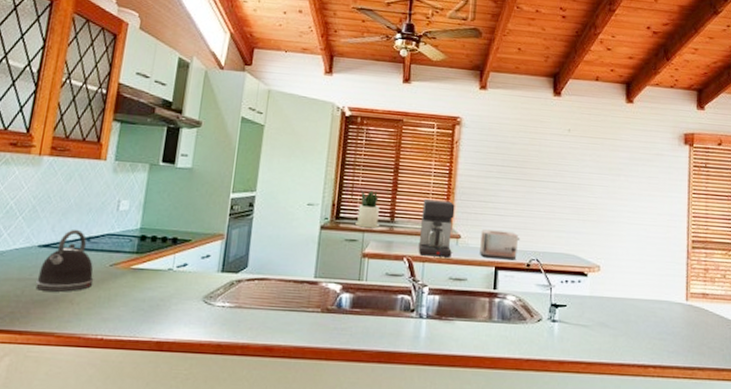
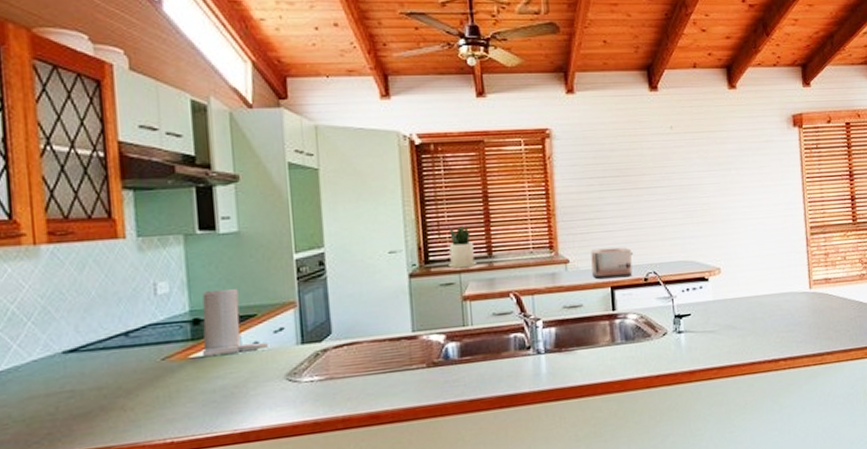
kettle: present [35,229,94,292] -> none [71,324,145,403]
paper towel: none [141,213,195,272] -> present [201,289,268,356]
coffee maker: present [418,199,455,257] -> none [522,224,562,288]

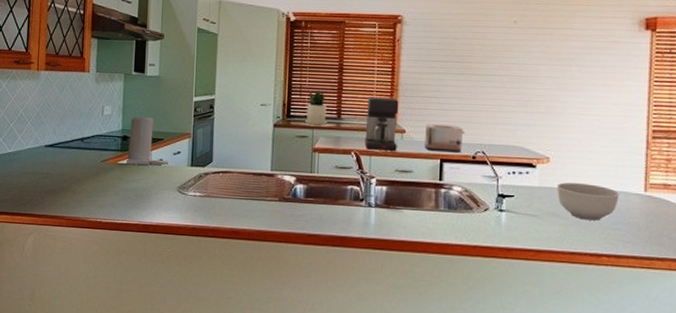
coffee maker: none [522,224,562,288] -> present [364,97,399,151]
bowl: none [730,289,788,327] -> present [556,182,619,221]

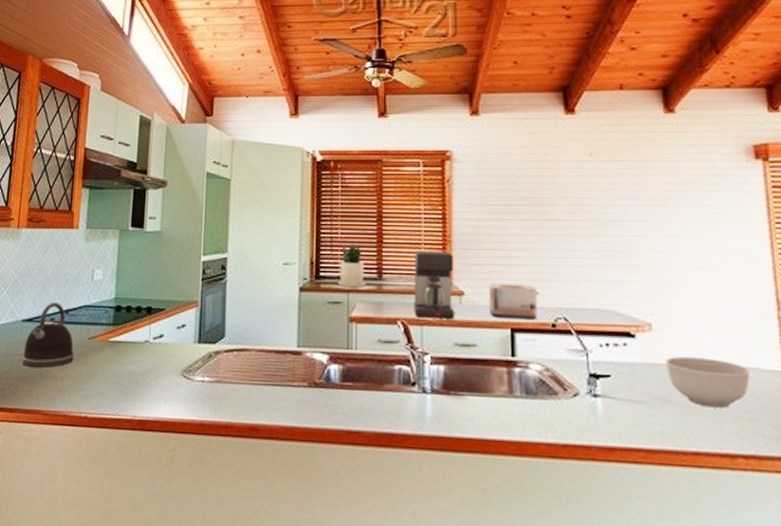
kettle: none [46,131,90,184] -> present [22,301,75,368]
paper towel: present [126,116,169,166] -> none [118,281,171,343]

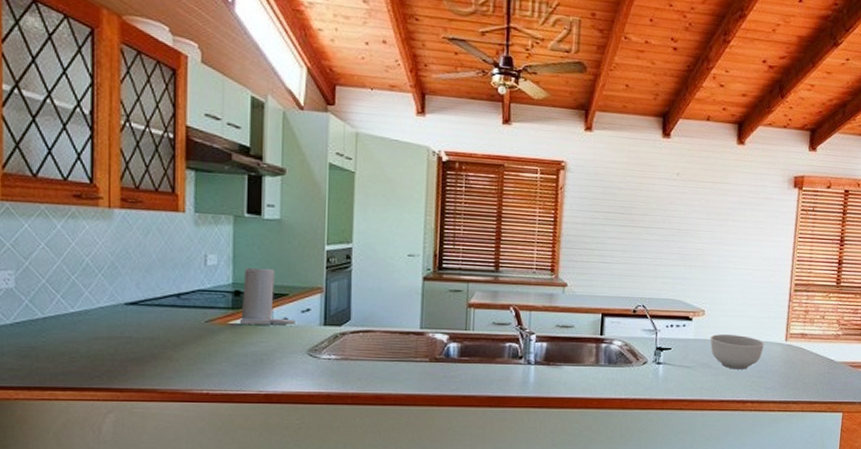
kettle: present [22,301,75,368] -> none [129,285,190,349]
paper towel: none [118,281,171,343] -> present [239,267,295,326]
planter: present [337,244,367,288] -> none [458,240,485,279]
coffee maker: present [413,251,455,319] -> none [524,248,561,306]
toaster: present [489,283,540,320] -> none [586,277,627,307]

